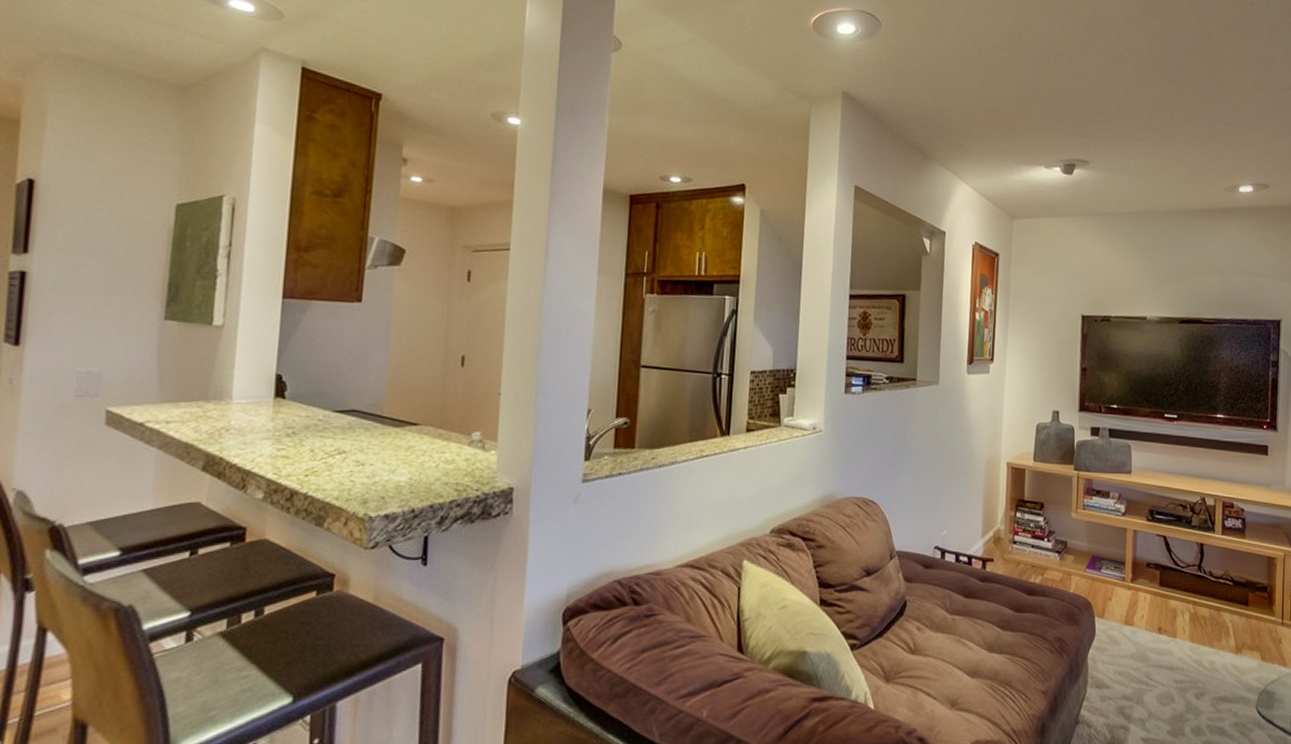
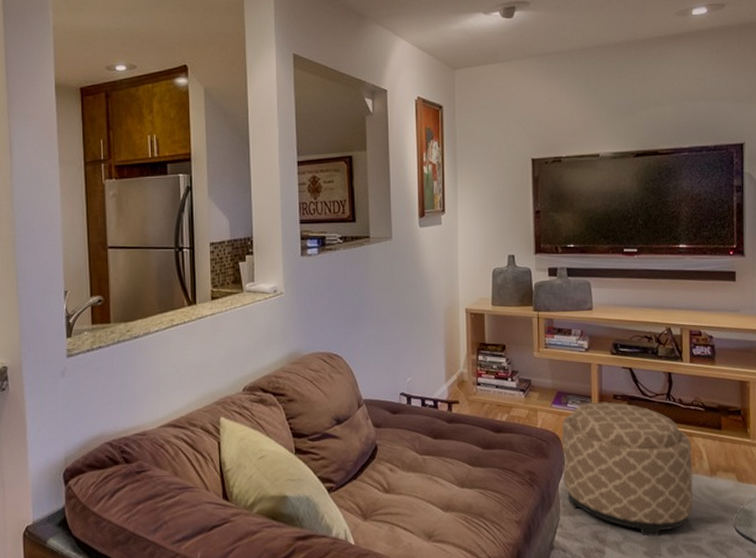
ottoman: none [1092,569,1220,715] -> present [561,402,693,537]

